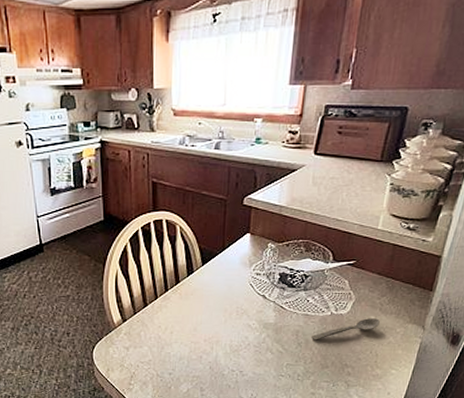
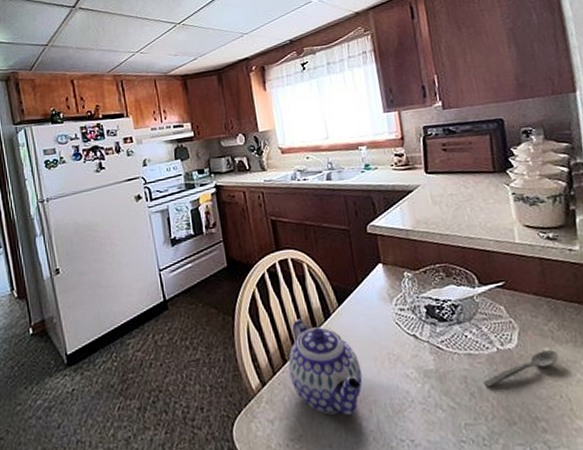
teapot: none [148,272,211,350] -> present [288,318,363,416]

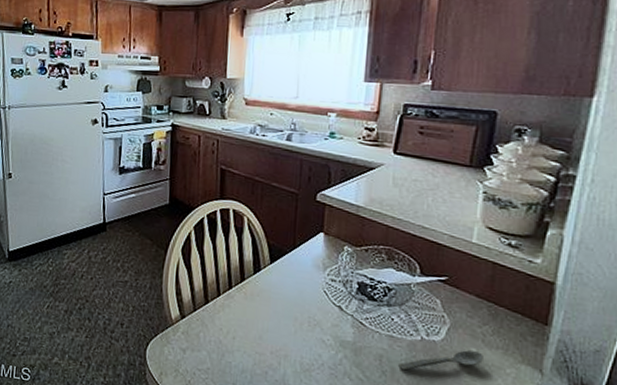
teapot: present [288,318,363,416] -> none [209,266,280,363]

